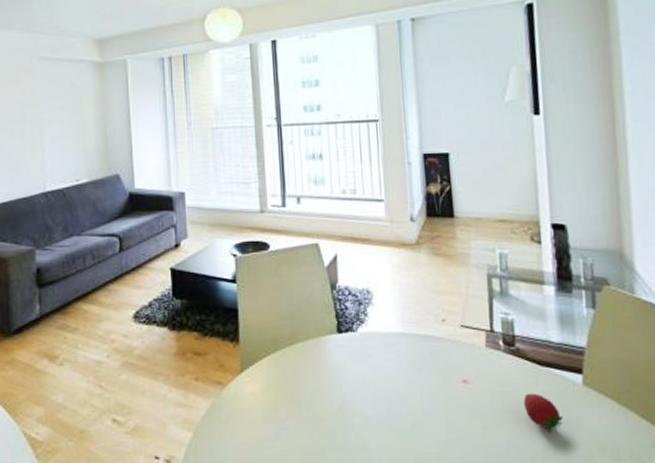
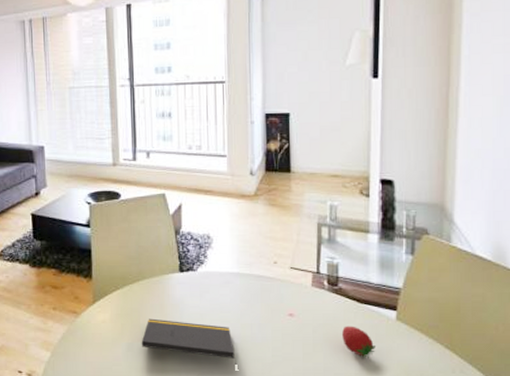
notepad: none [296,389,406,443] -> present [141,318,236,365]

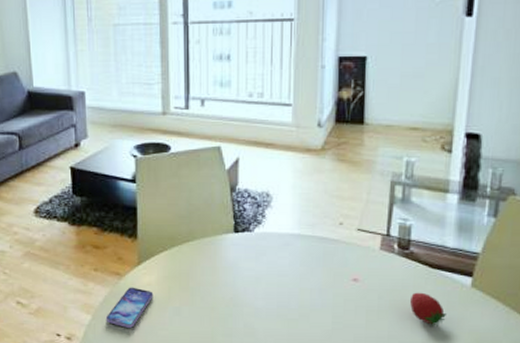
smartphone: none [64,324,108,364] -> present [105,287,154,328]
notepad: present [141,318,236,365] -> none [190,281,293,331]

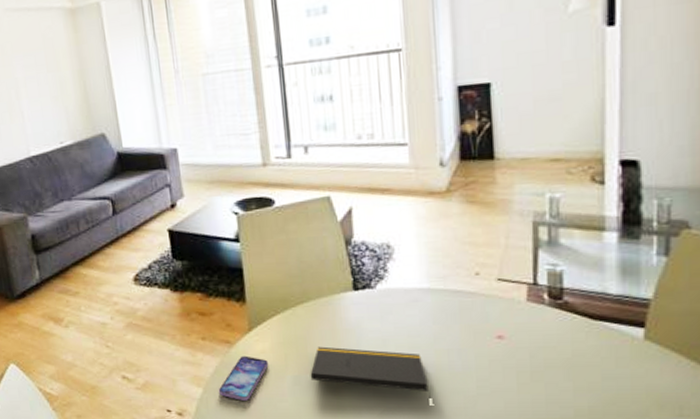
notepad: none [190,281,293,331] -> present [310,346,431,398]
fruit: present [410,292,447,328] -> none [570,348,617,389]

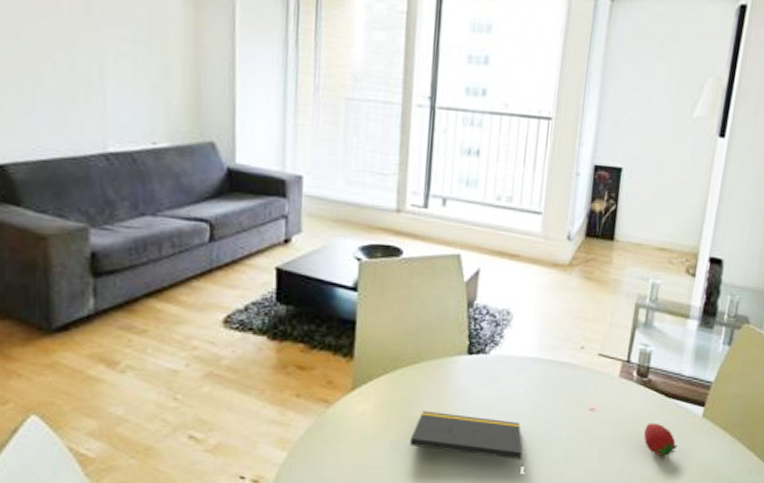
smartphone: present [218,355,269,401] -> none [305,417,368,467]
fruit: none [570,348,617,389] -> present [644,423,679,460]

